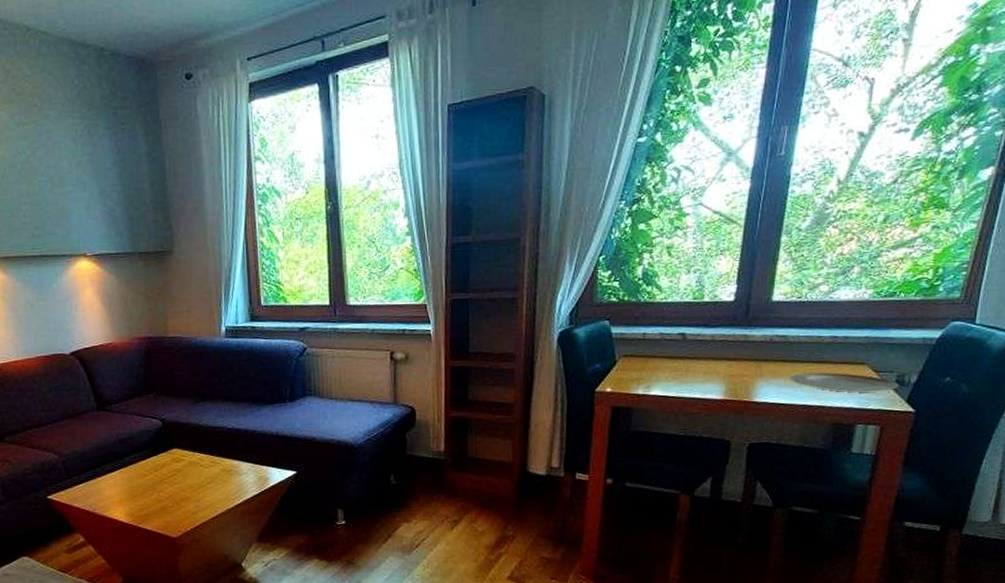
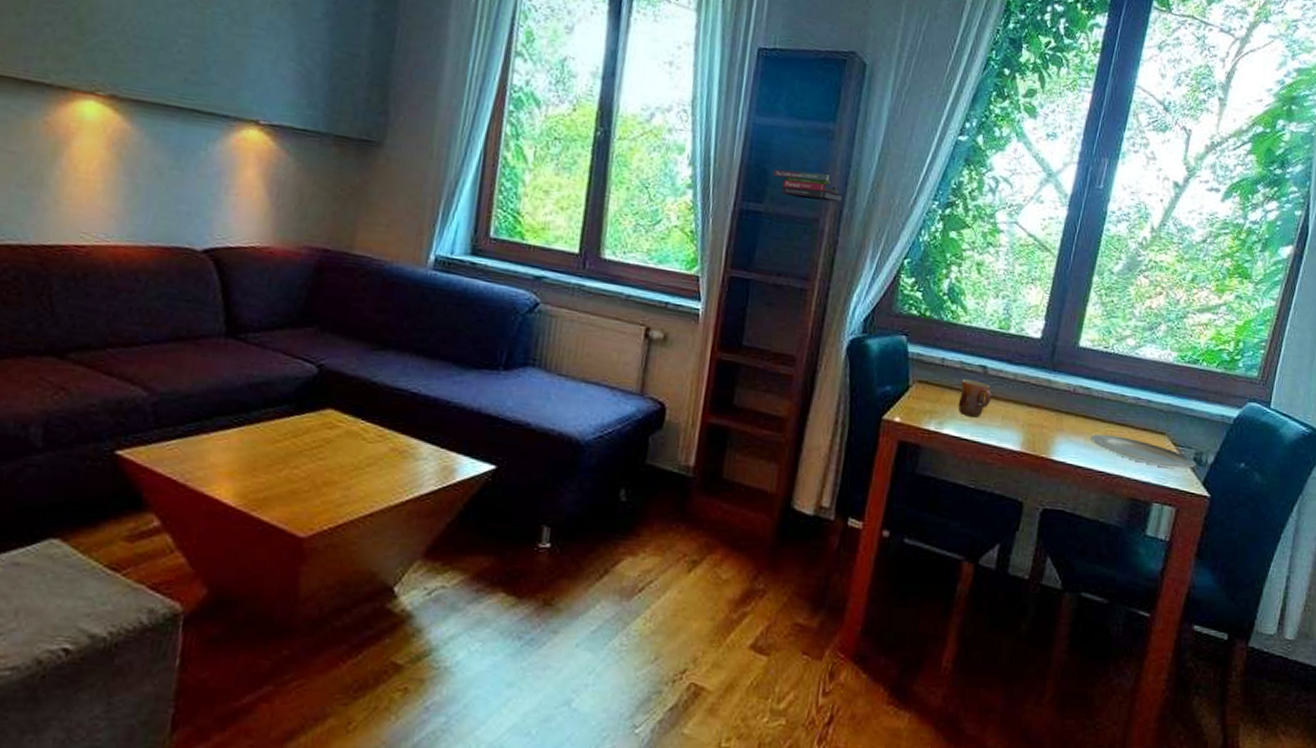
books: none [475,198,538,225] -> present [773,169,843,203]
mug: none [662,347,692,378] -> present [957,379,991,418]

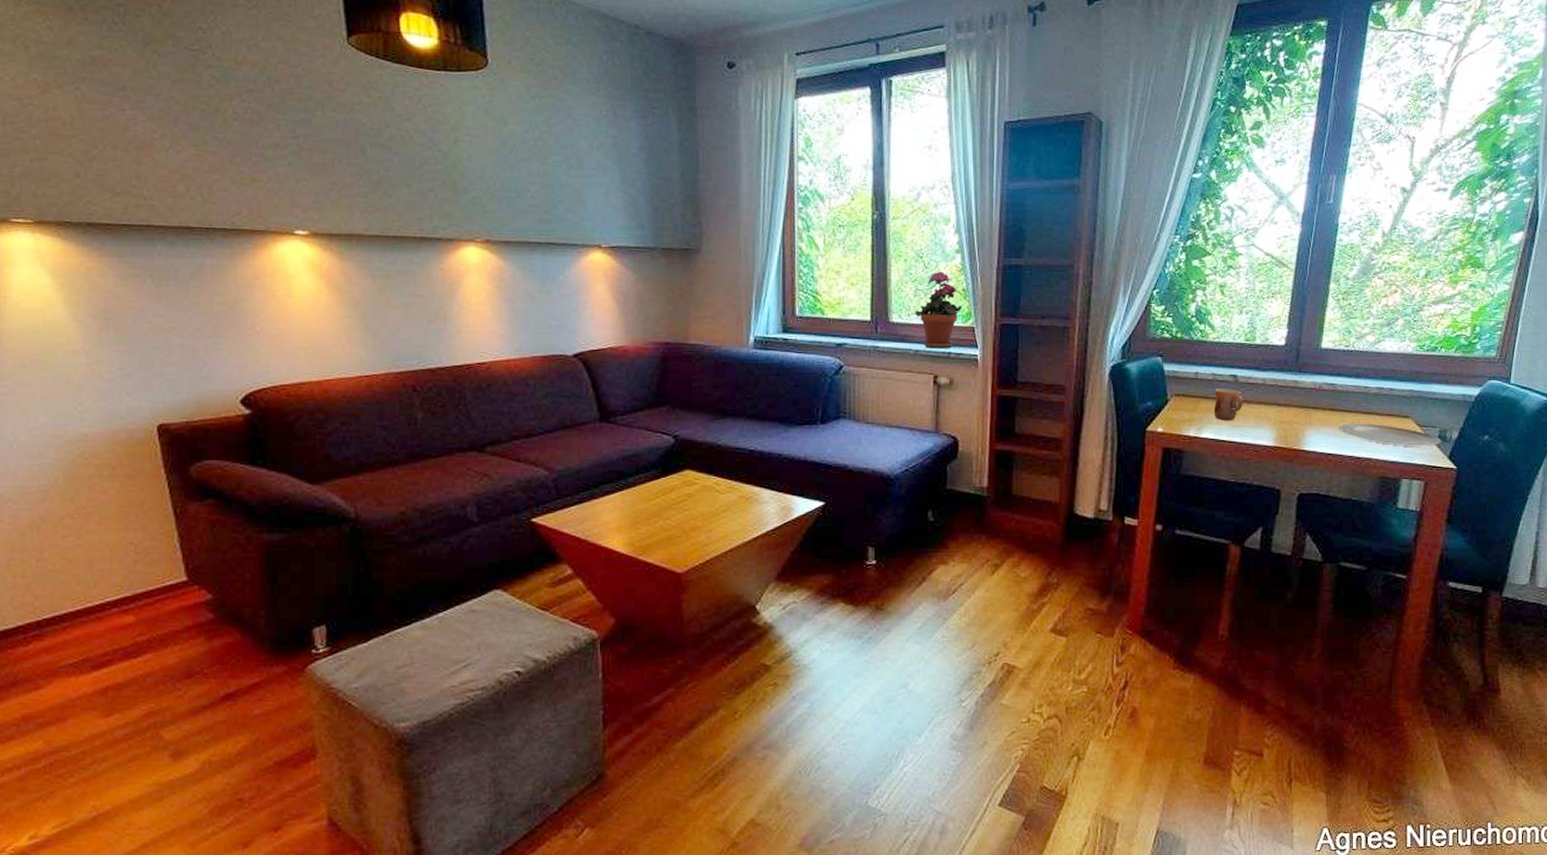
potted plant: none [631,206,689,298] -> present [914,271,963,349]
books: present [773,169,843,203] -> none [1029,224,1093,249]

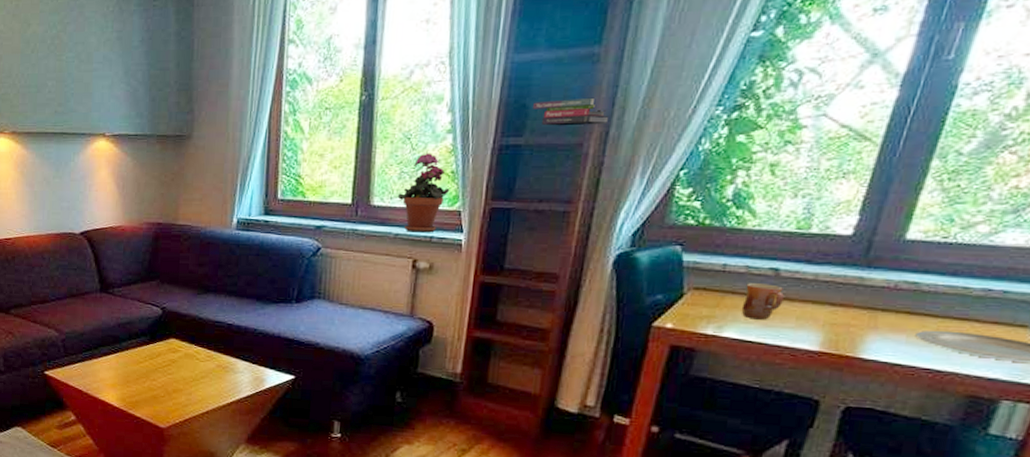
books: none [1029,224,1093,249] -> present [533,97,610,126]

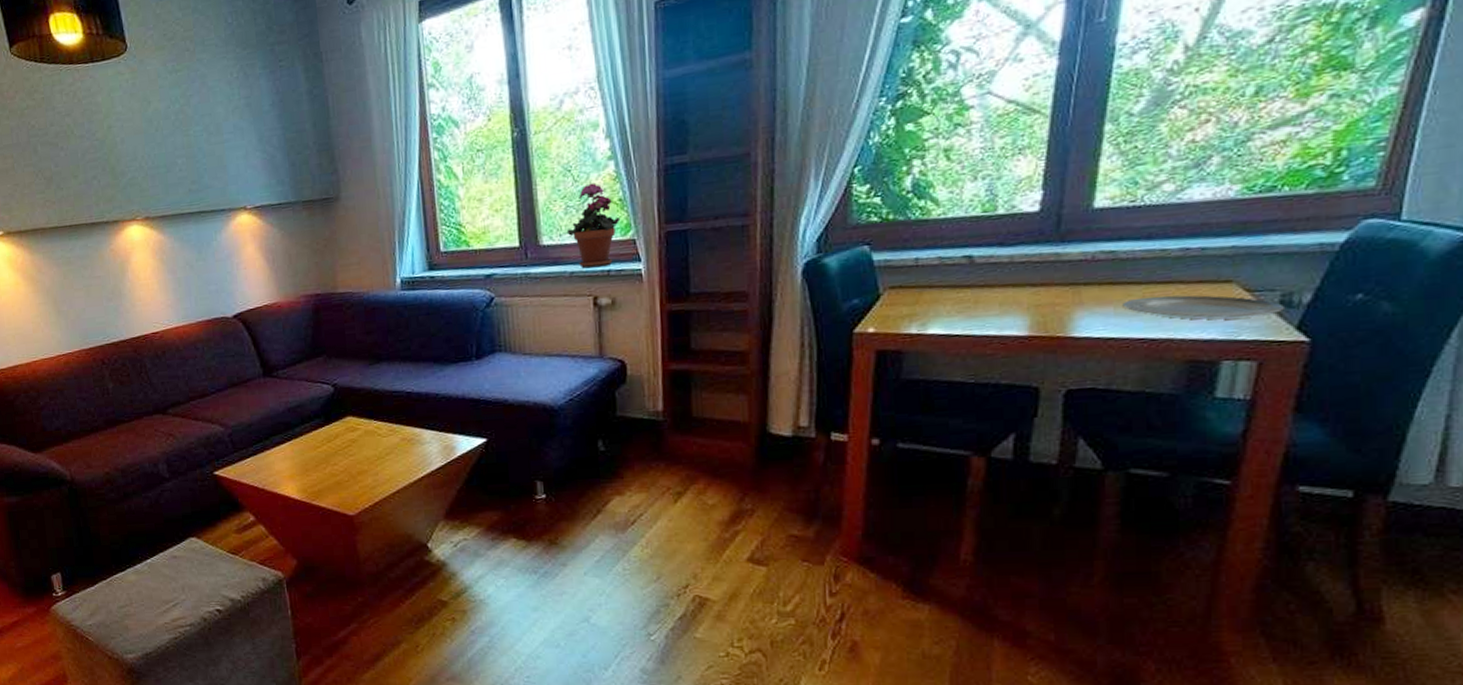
books: present [533,97,610,126] -> none [692,104,772,140]
mug: present [741,283,784,320] -> none [941,272,983,312]

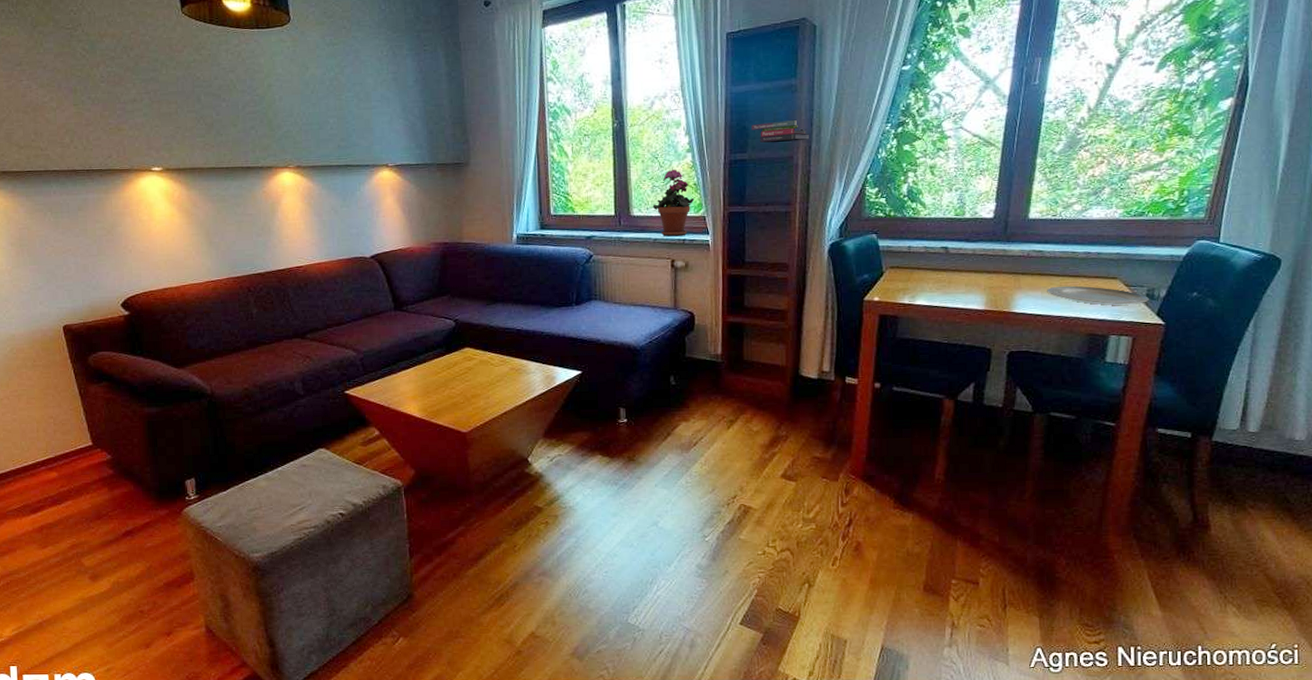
books: none [692,104,772,140] -> present [752,119,810,144]

